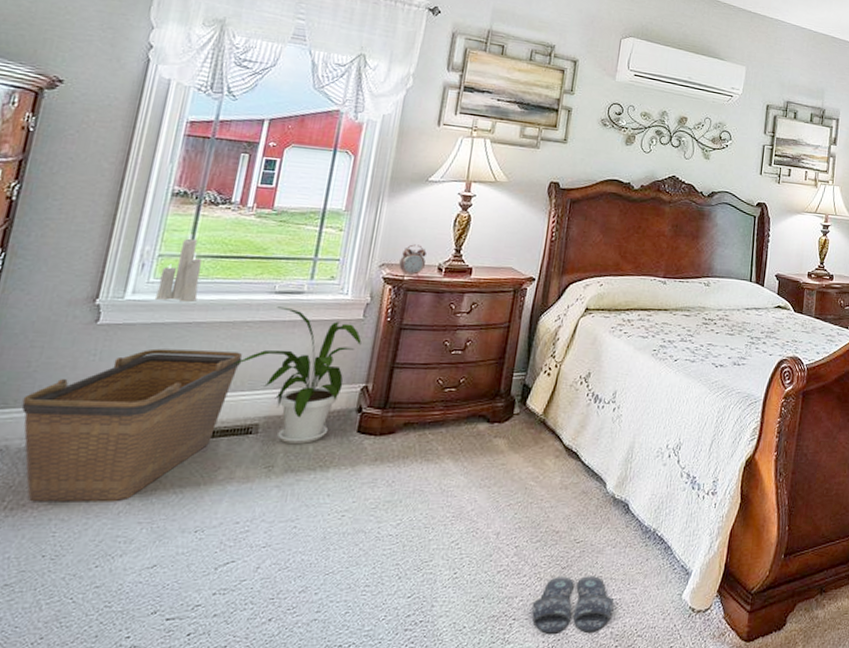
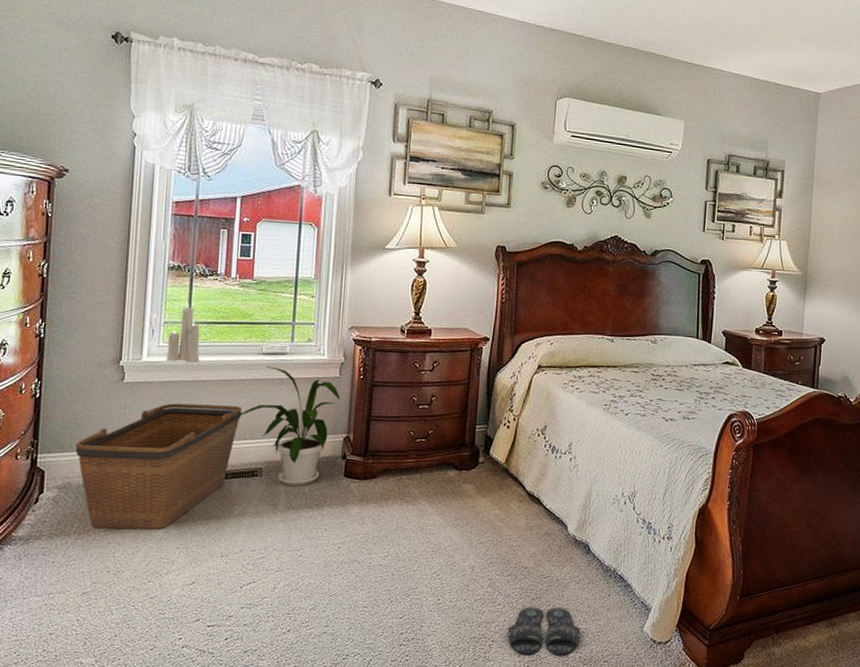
alarm clock: present [399,244,427,277] -> none [366,308,389,339]

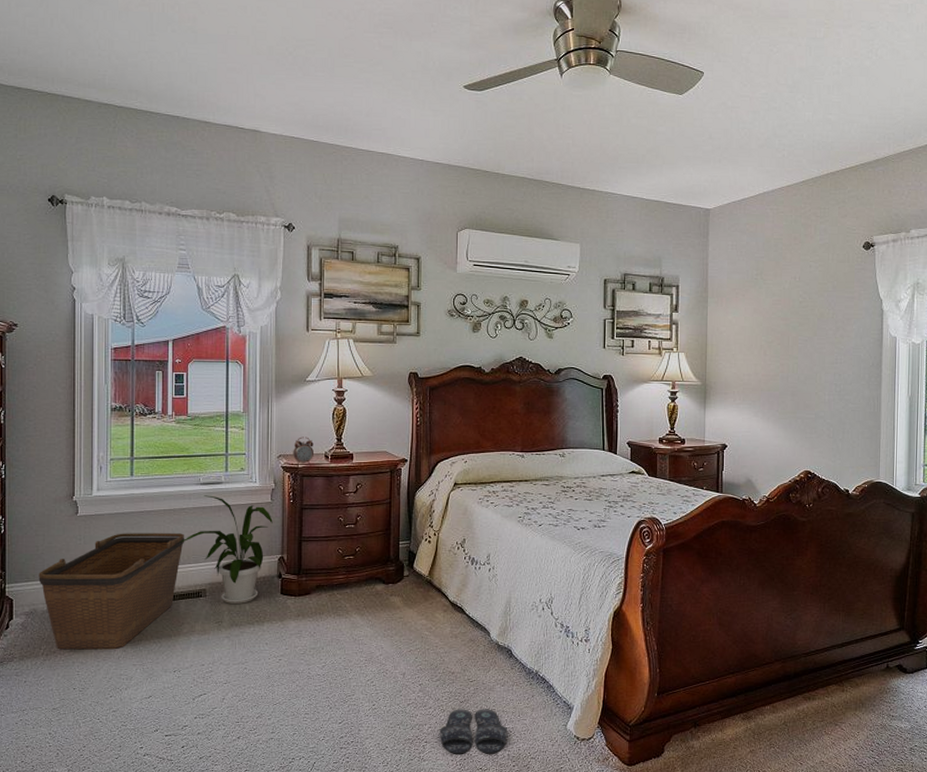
candle: present [165,303,200,364] -> none [113,440,144,496]
alarm clock: none [366,308,389,339] -> present [293,437,314,465]

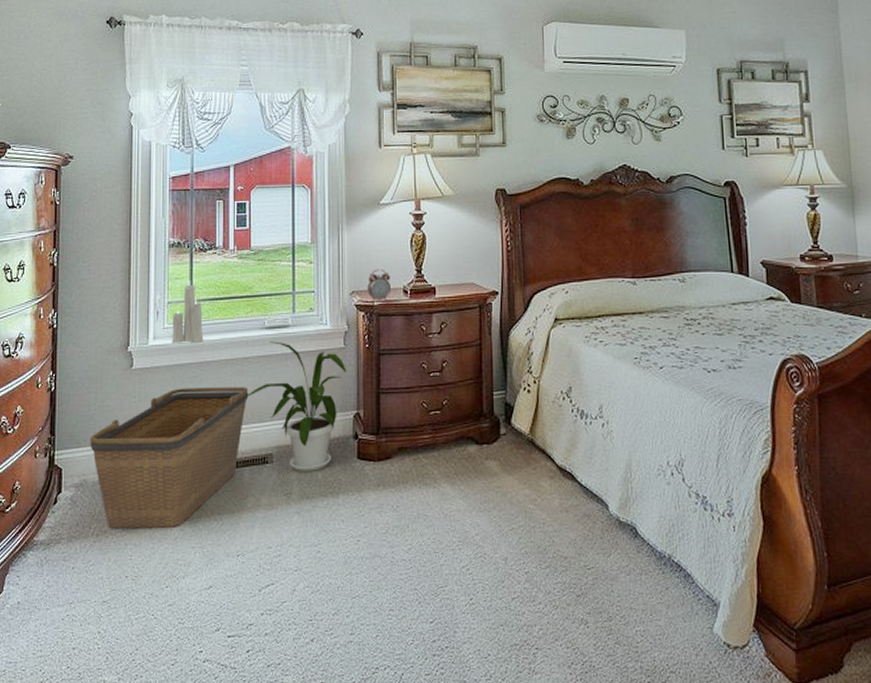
candle: none [113,440,144,496] -> present [171,280,204,344]
slippers: present [439,709,507,754] -> none [552,605,638,666]

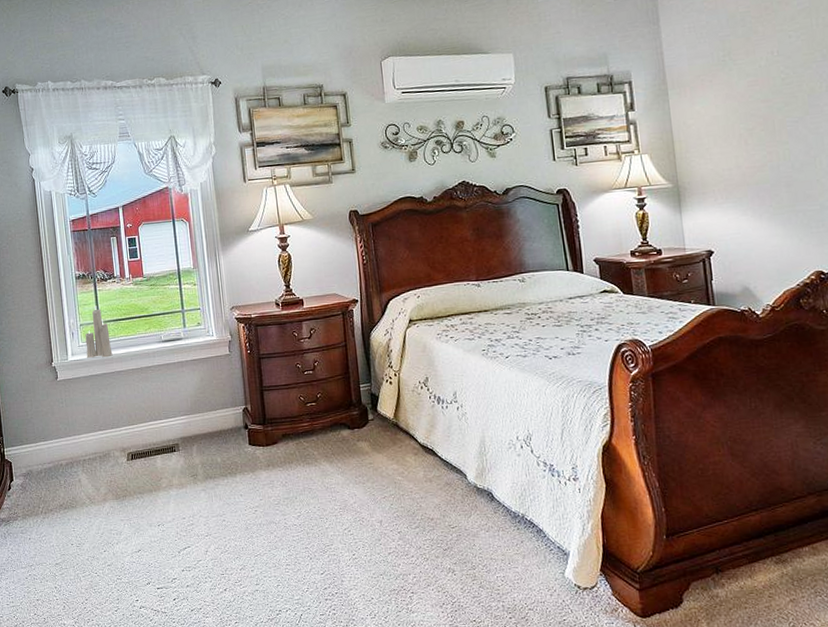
bicycle basket: present [90,387,249,529] -> none [30,391,155,508]
house plant: present [242,341,346,473] -> none [149,352,233,458]
alarm clock: present [367,269,390,303] -> none [244,286,265,315]

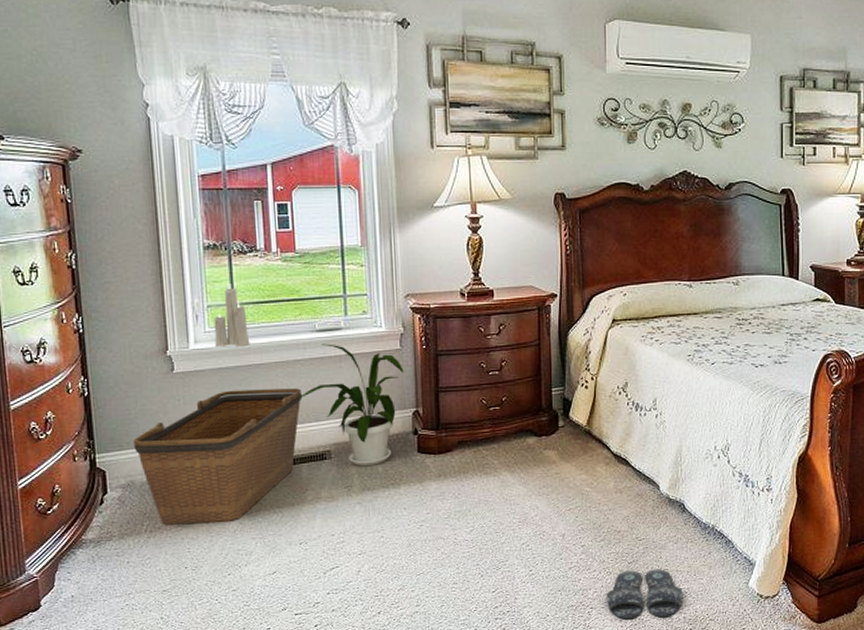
bicycle basket: none [30,391,155,508] -> present [133,388,303,525]
house plant: none [149,352,233,458] -> present [296,344,404,467]
slippers: none [425,556,499,606] -> present [606,569,682,620]

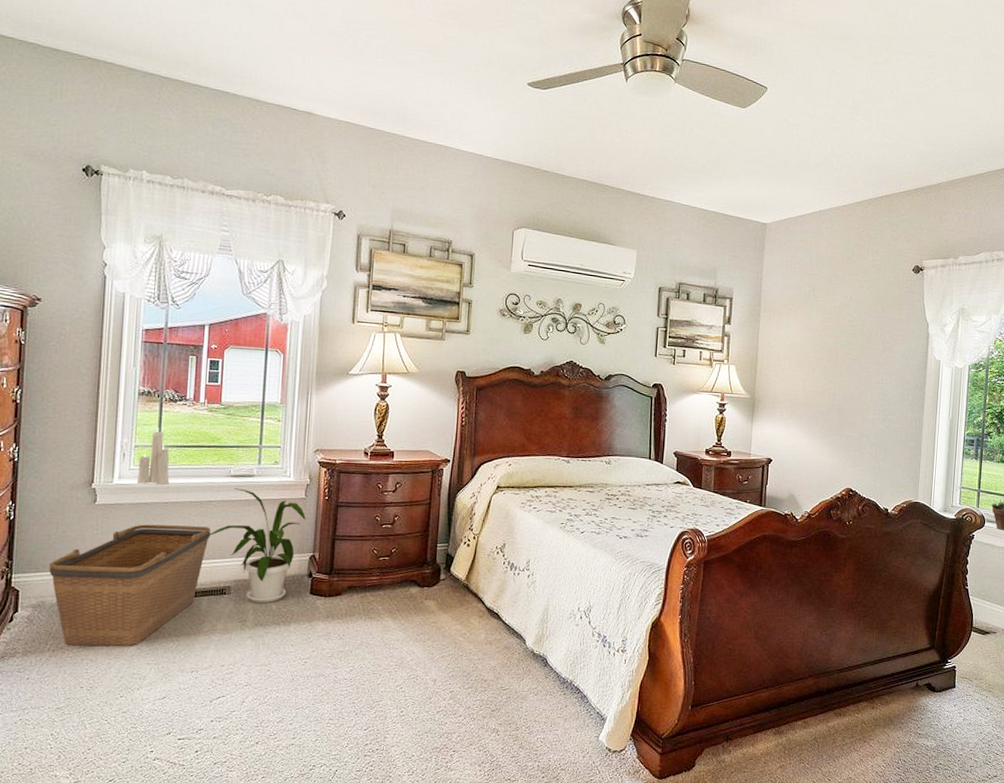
slippers: present [606,569,682,620] -> none [468,718,538,765]

